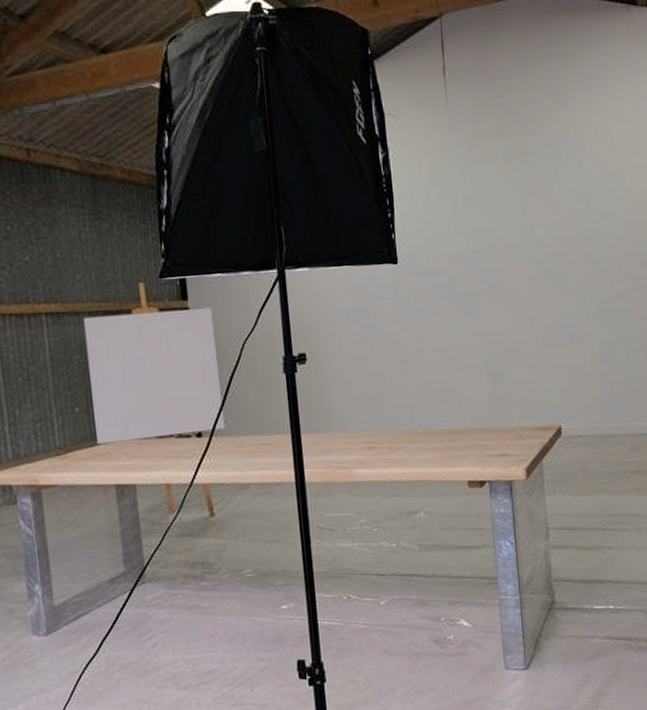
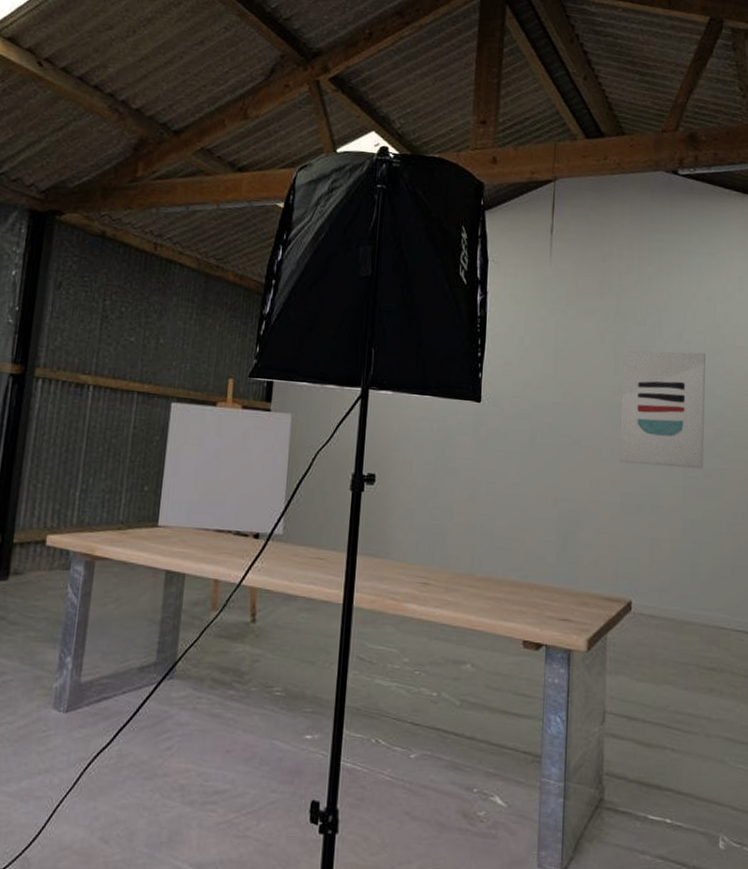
wall art: none [528,177,614,299] -> present [619,351,705,469]

